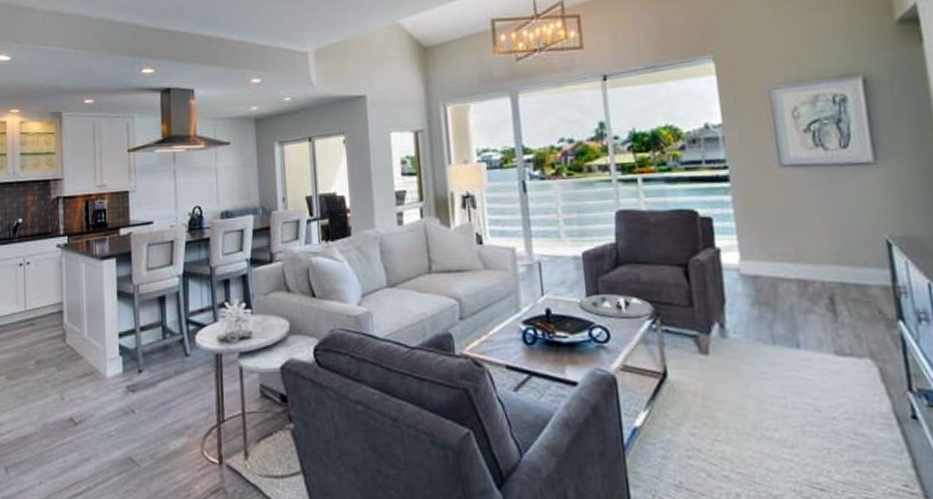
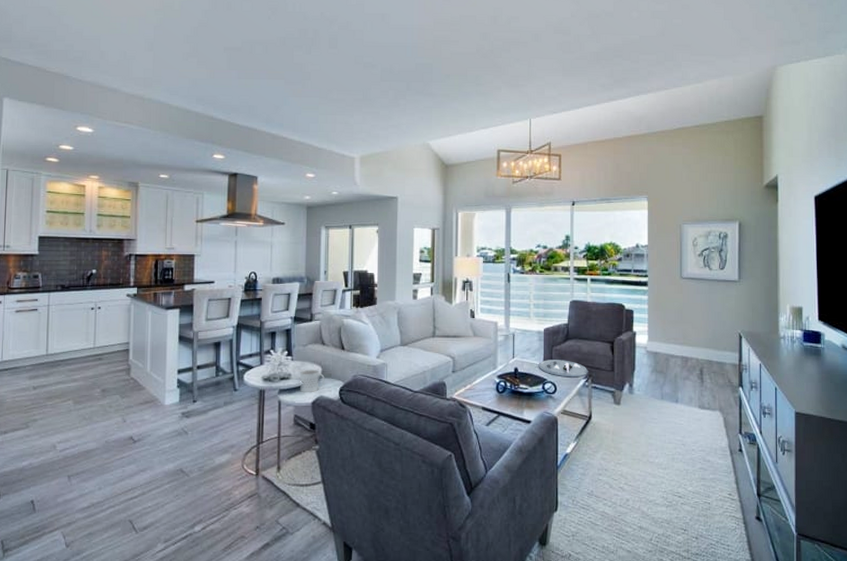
mug: none [263,325,295,356] -> present [300,370,325,393]

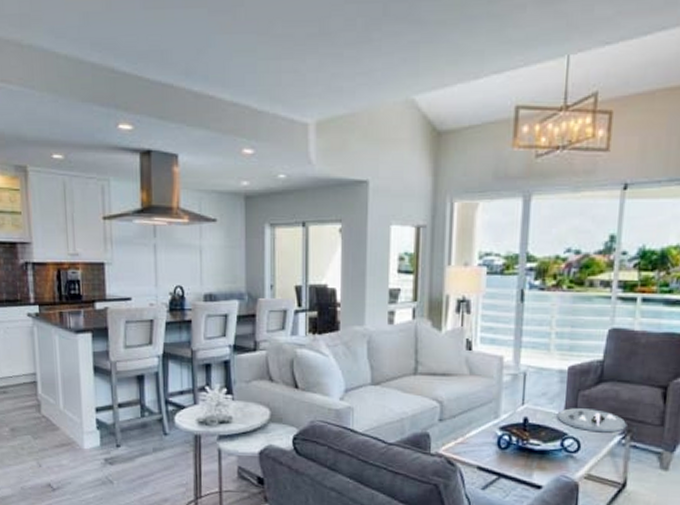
mug: present [300,370,325,393] -> none [244,412,274,441]

